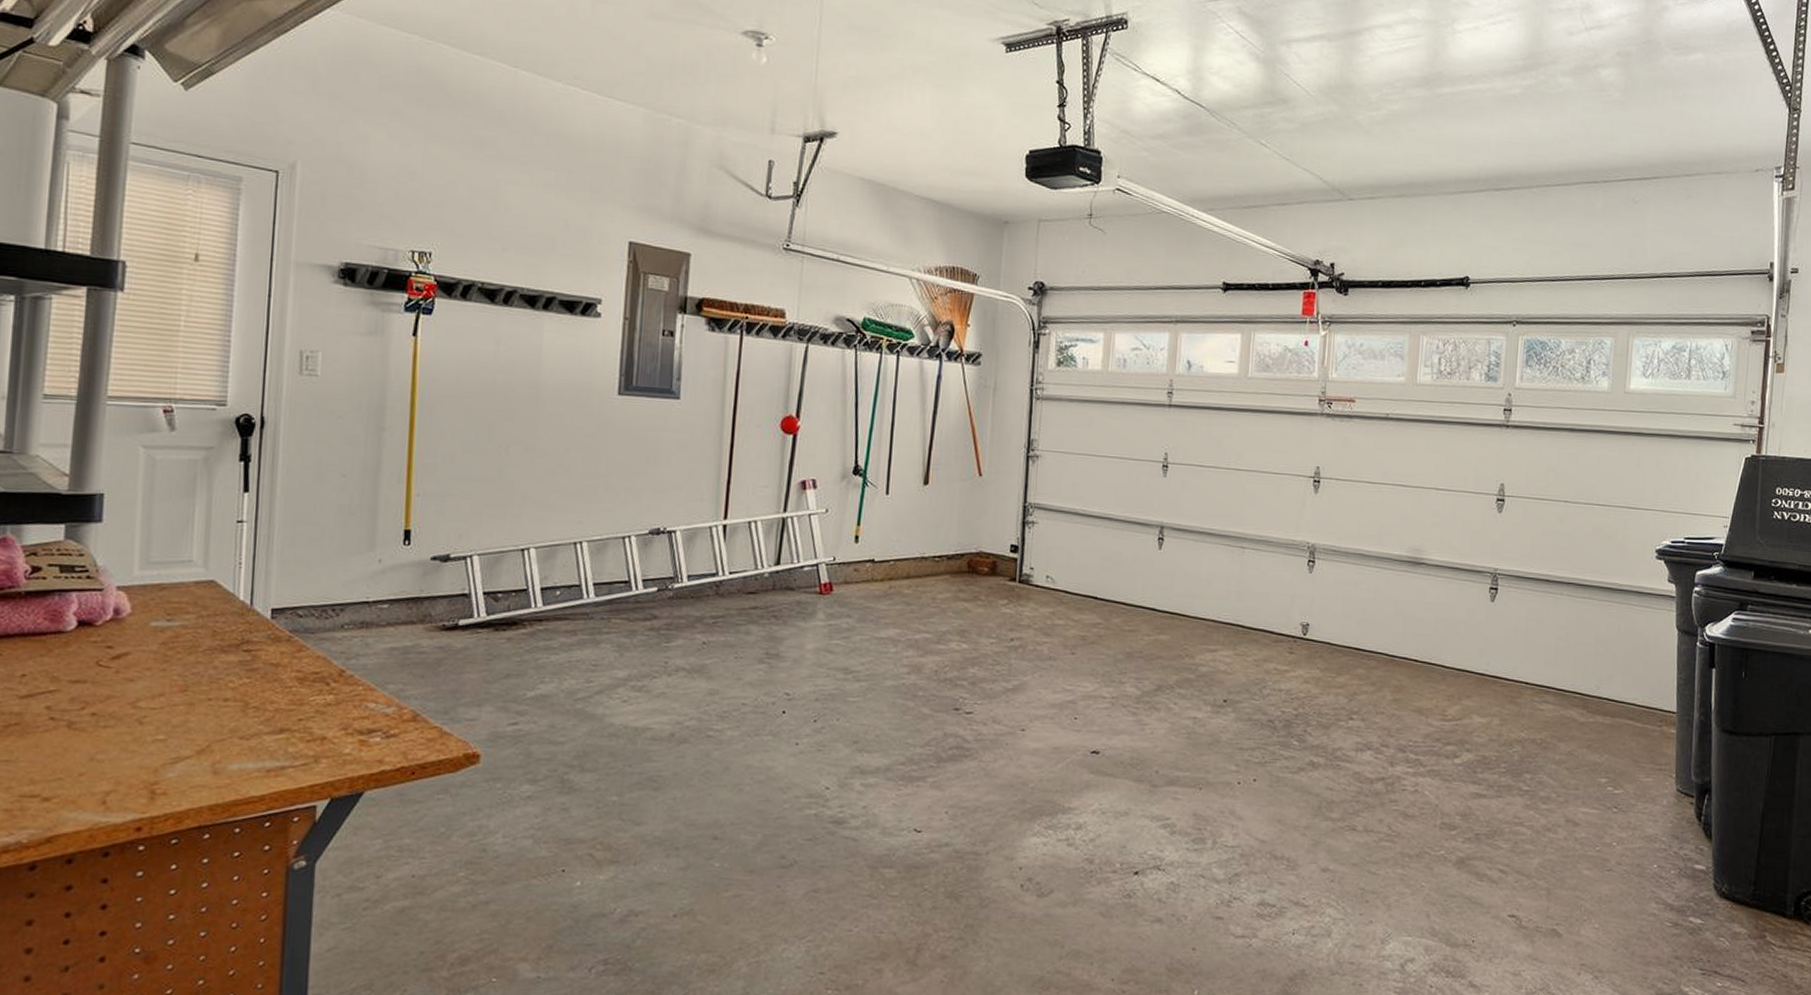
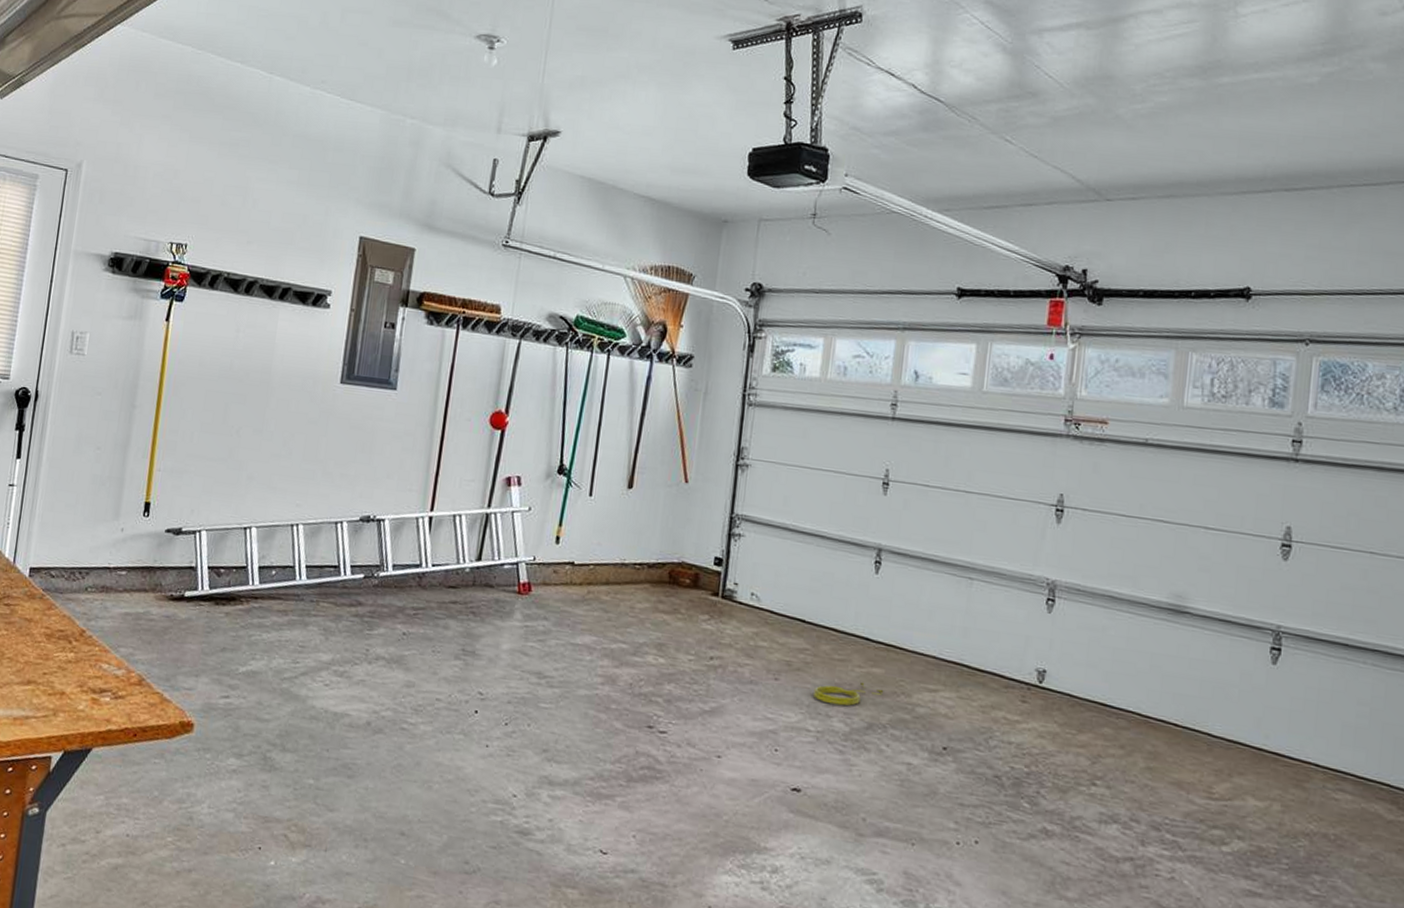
garden hose: none [1106,648,1171,672] -> present [812,681,884,706]

